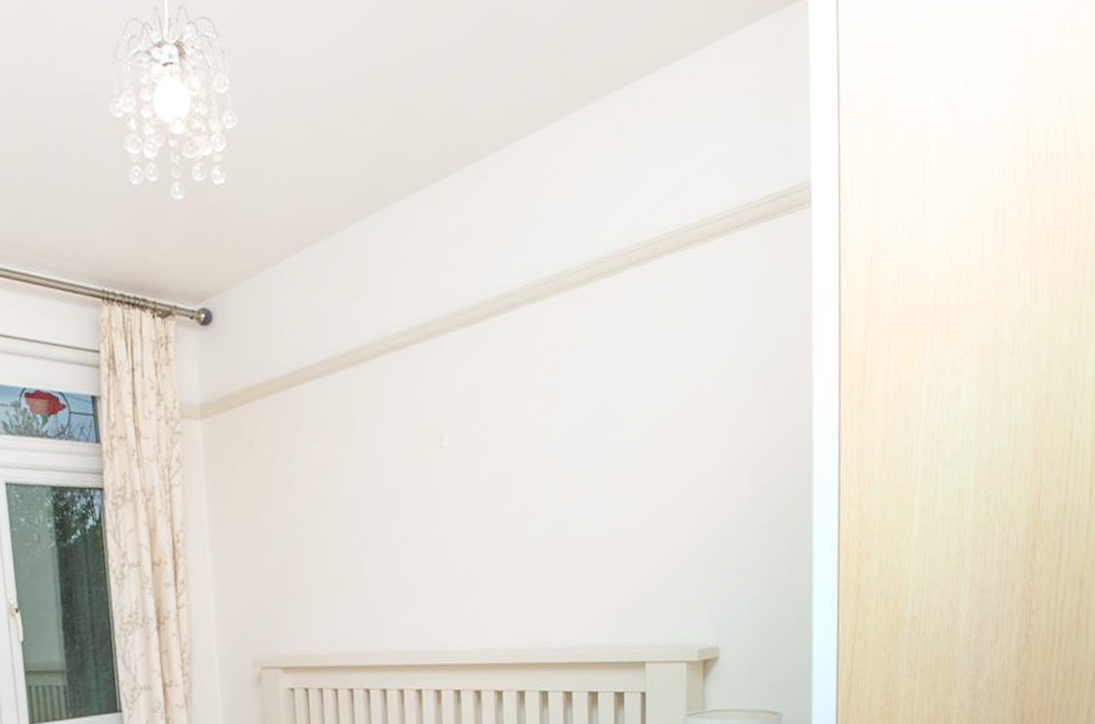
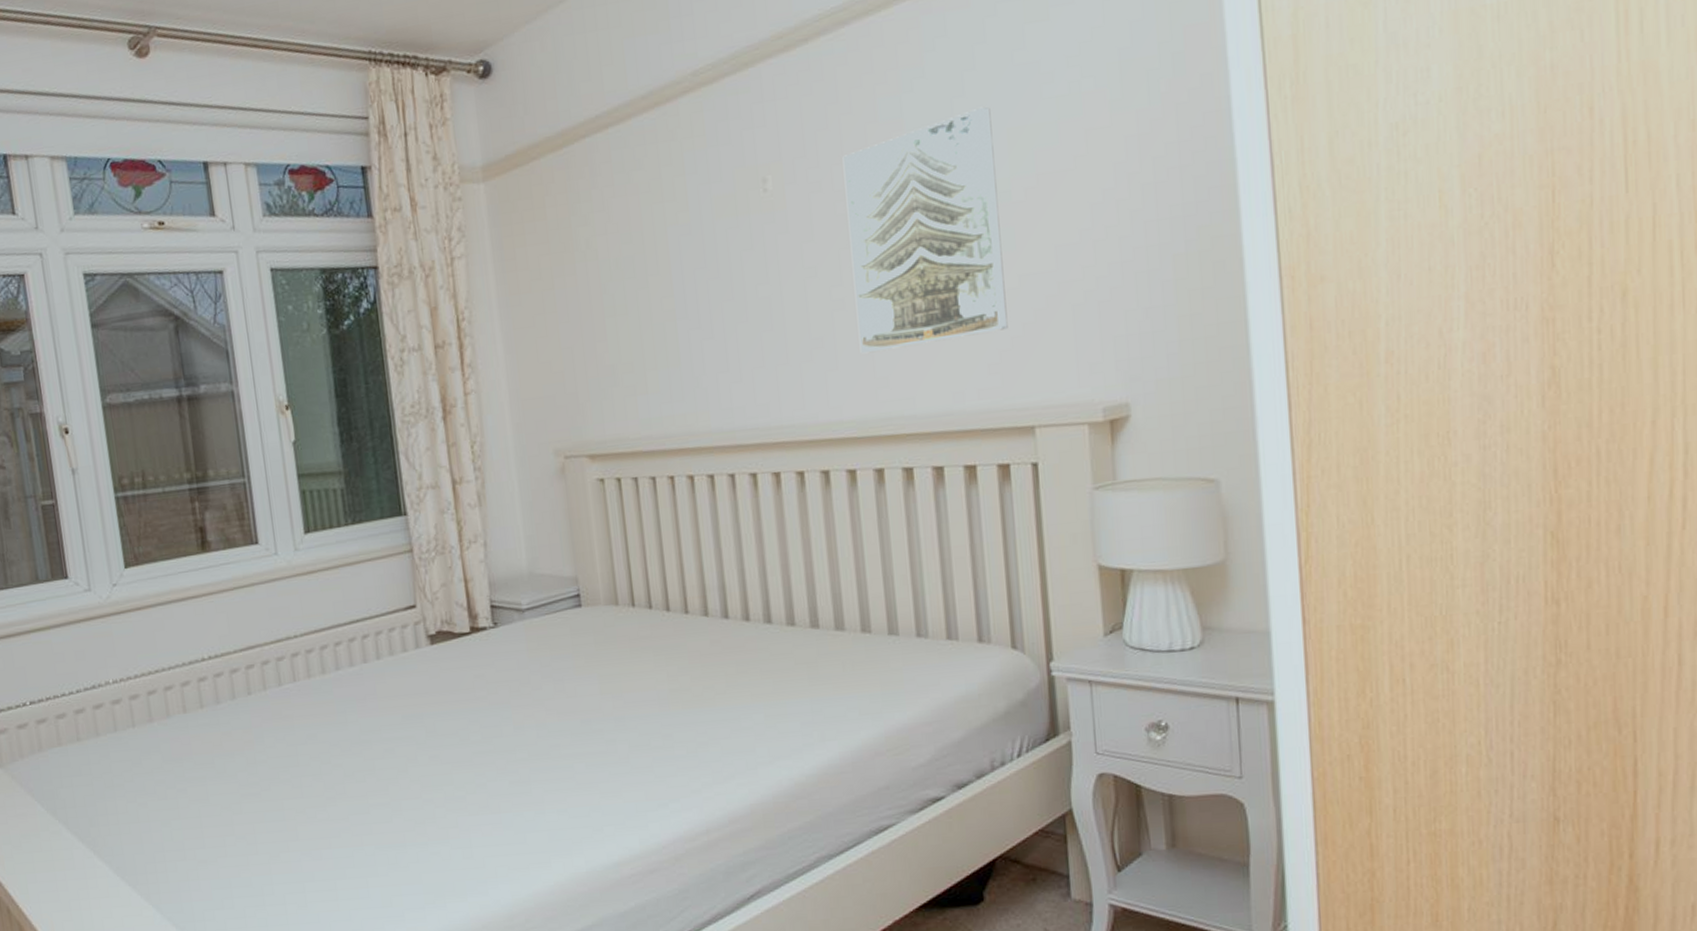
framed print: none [506,390,630,593] -> present [842,106,1008,354]

